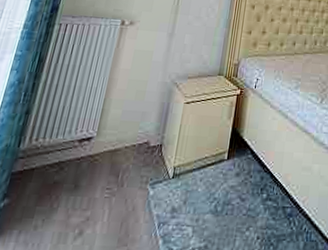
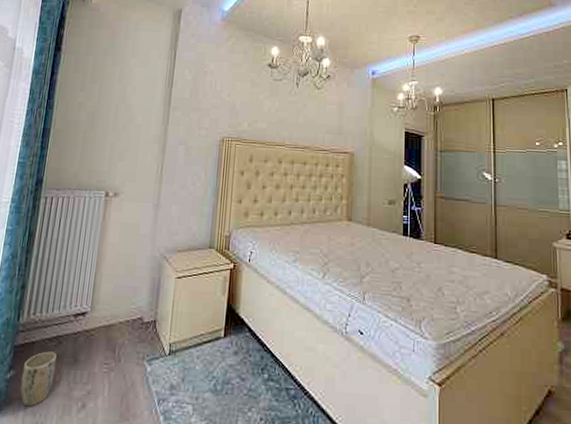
plant pot: none [13,178,57,237] -> present [20,351,57,407]

